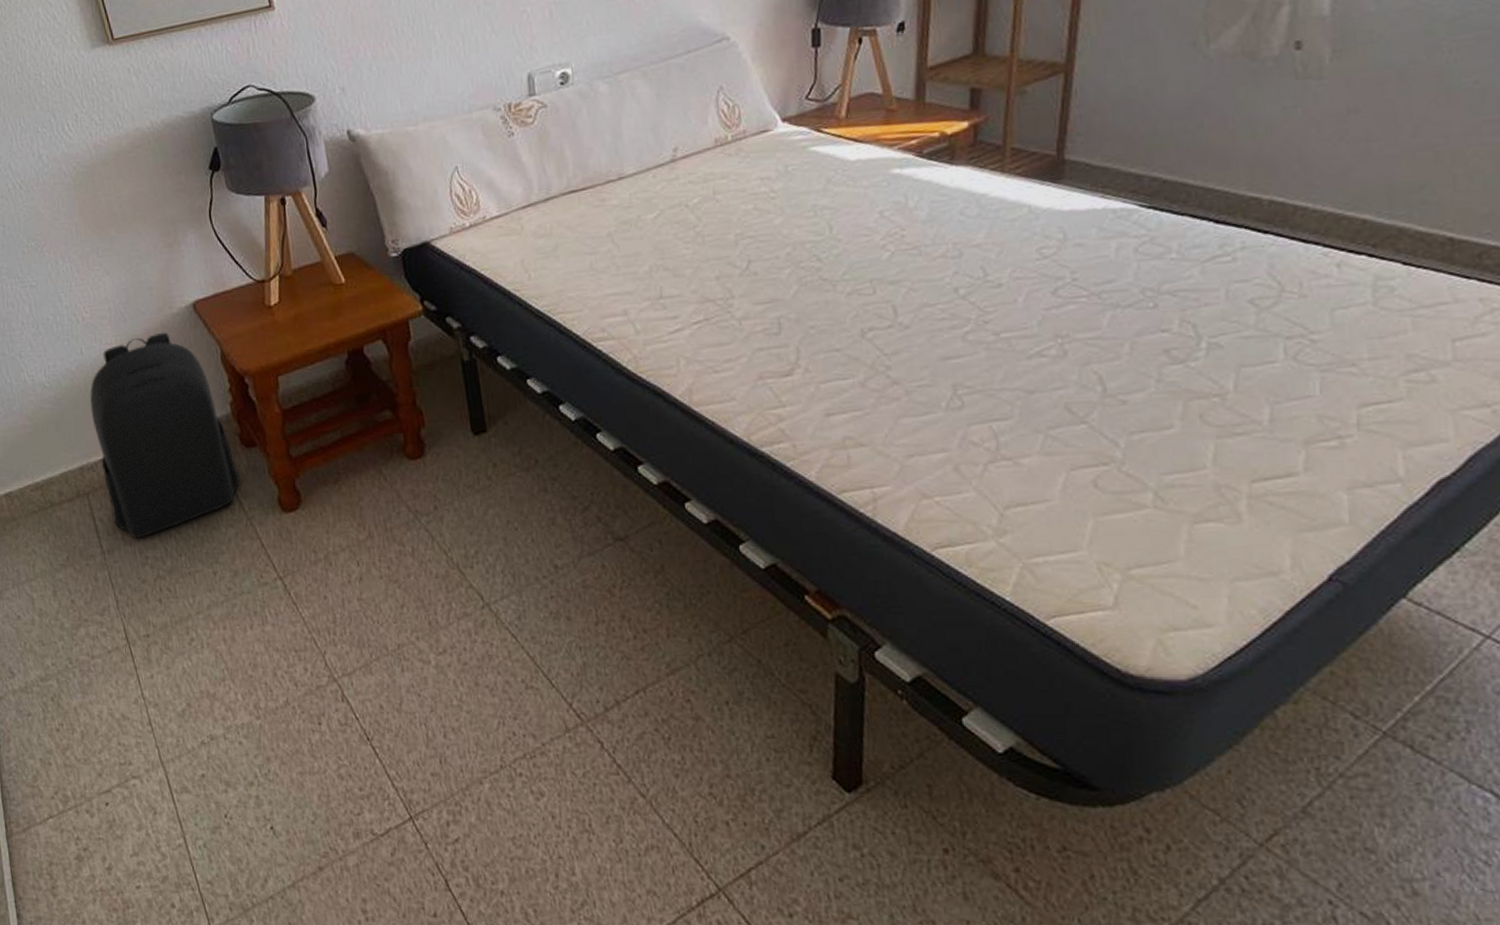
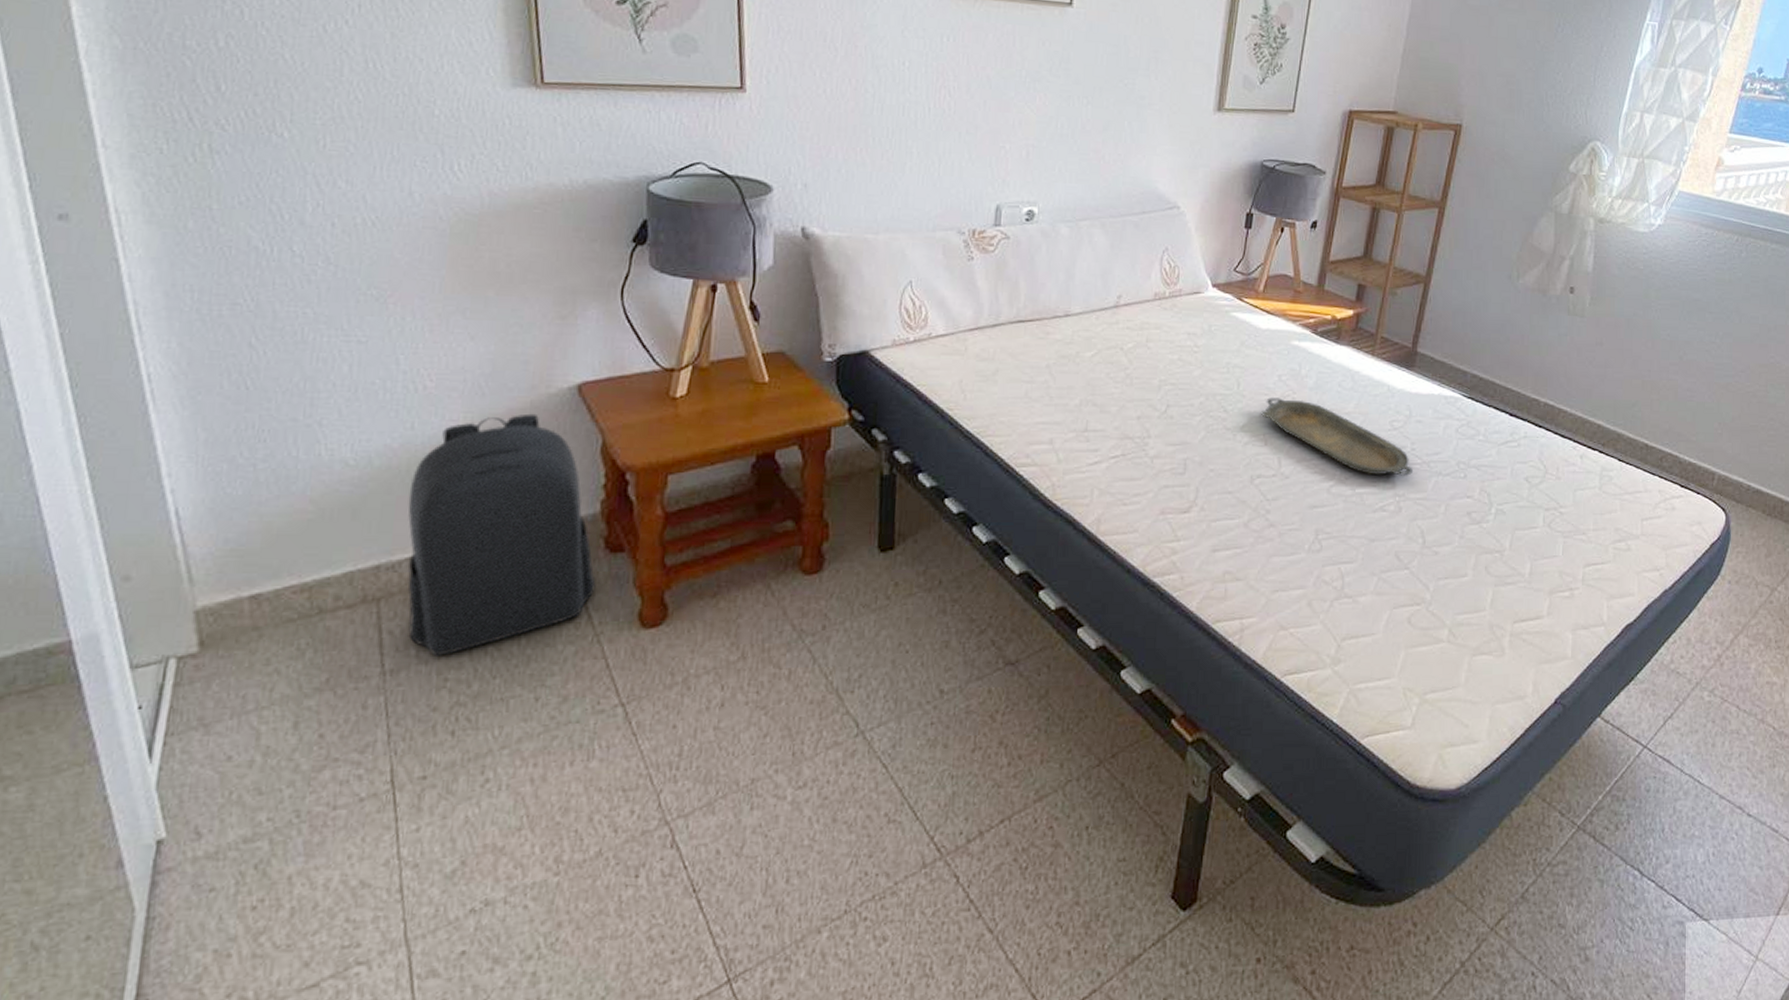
serving tray: none [862,236,1077,316] -> present [1260,397,1413,476]

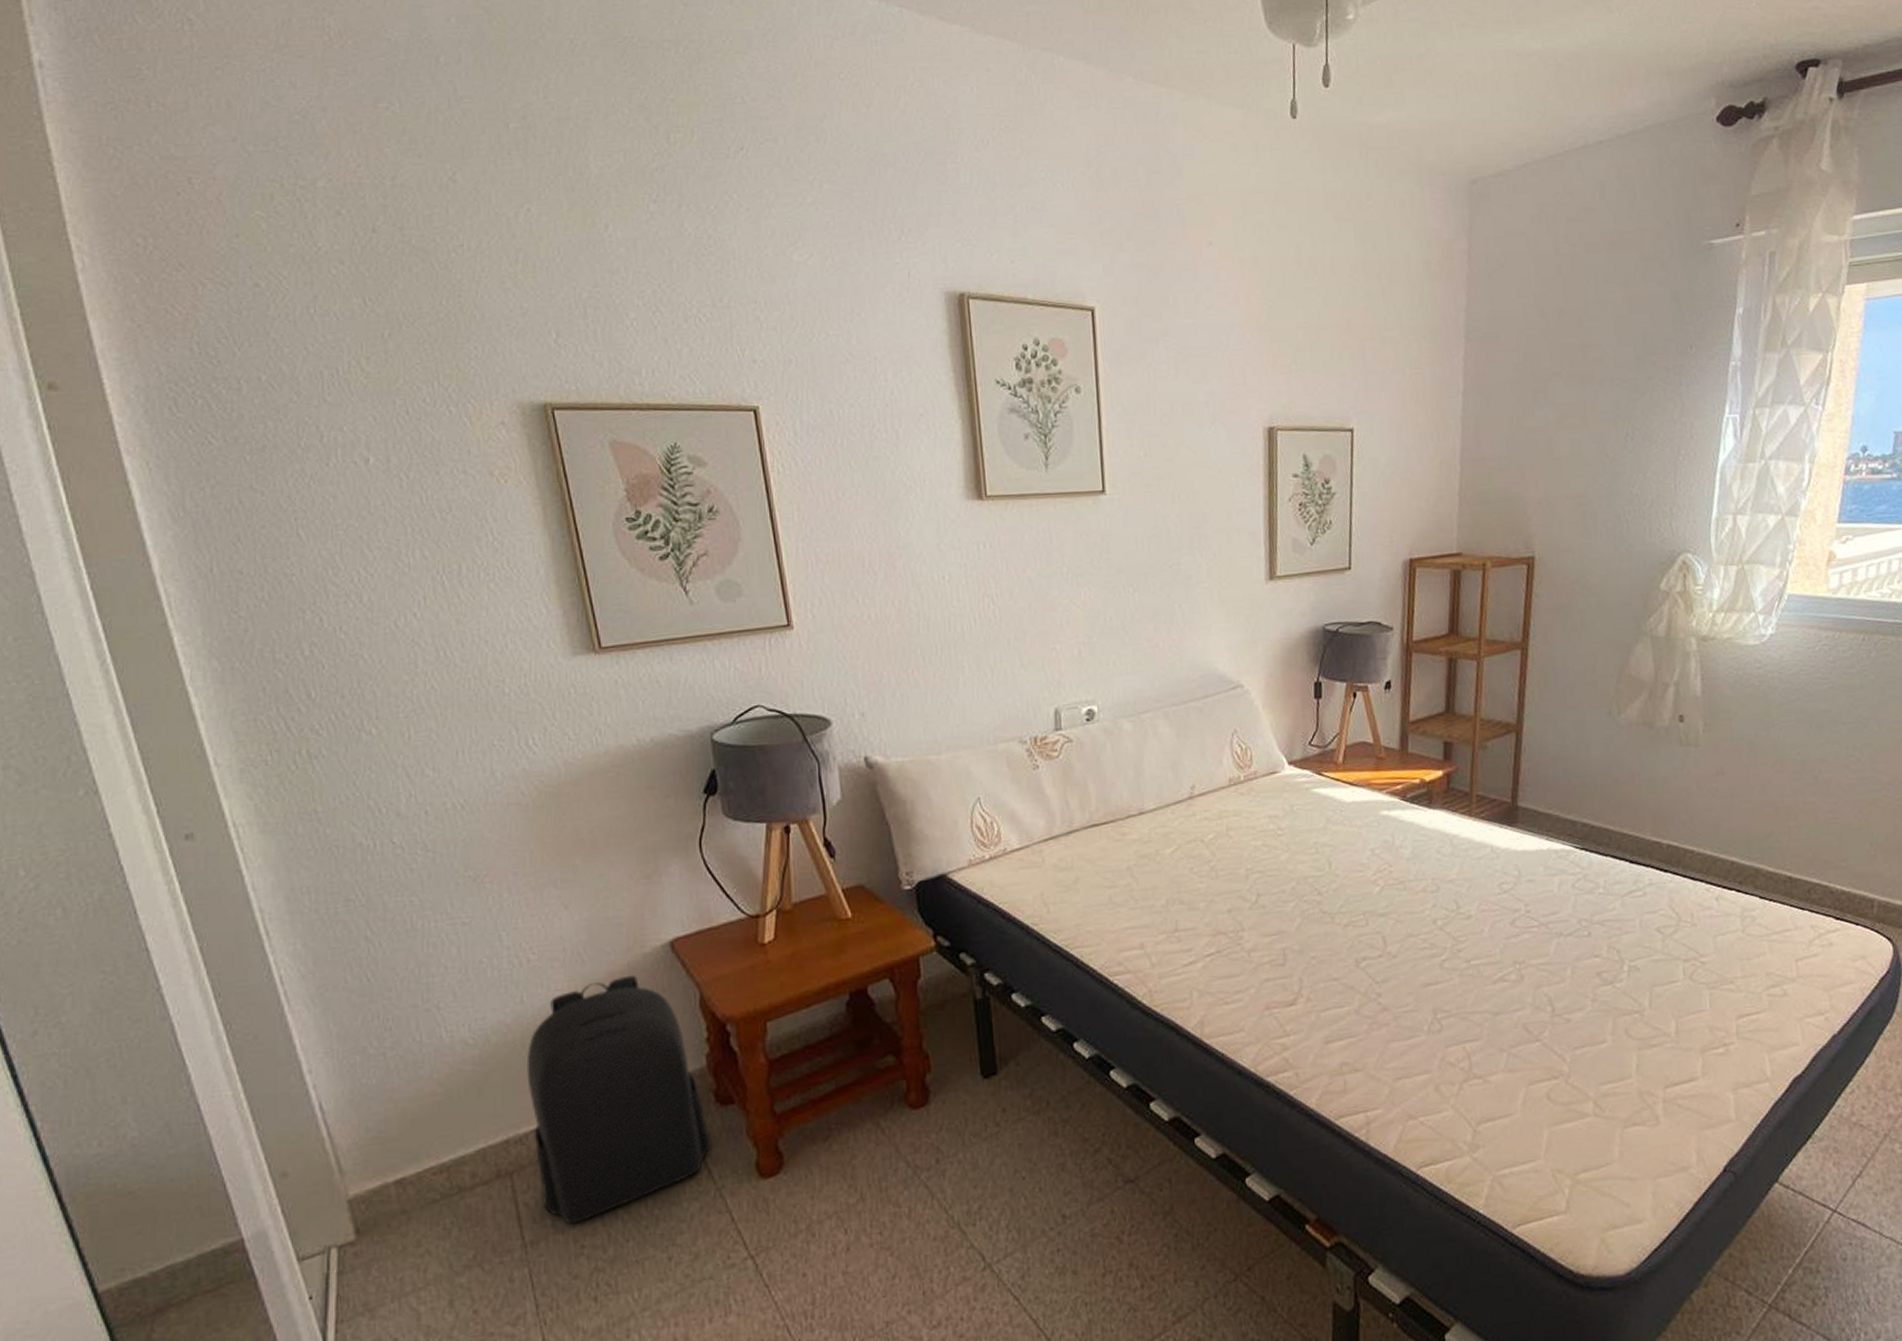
serving tray: present [1260,397,1413,476] -> none [1357,872,1530,944]

